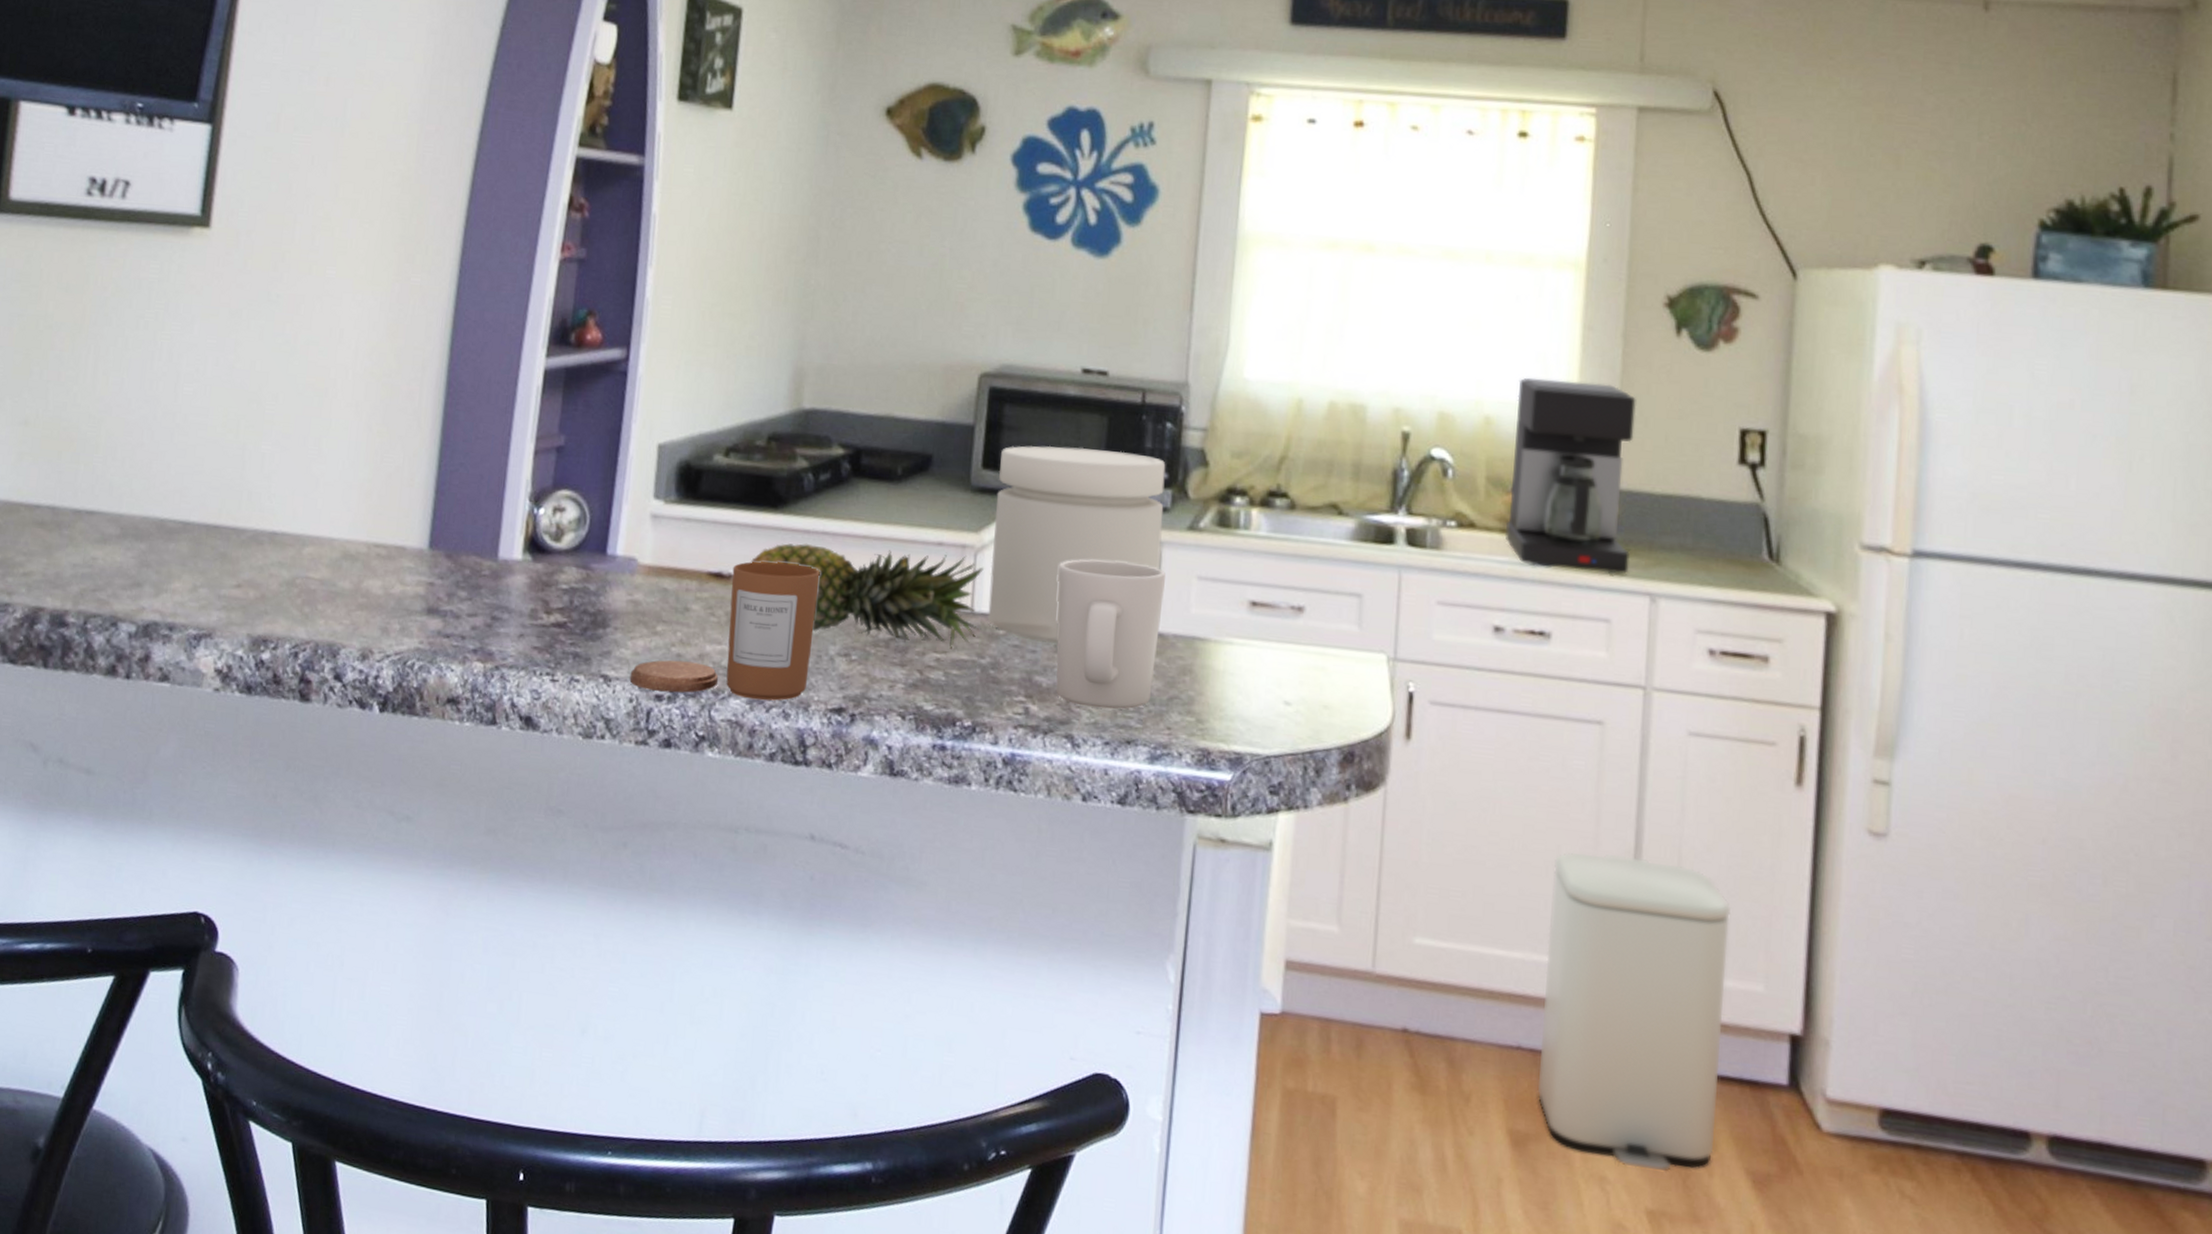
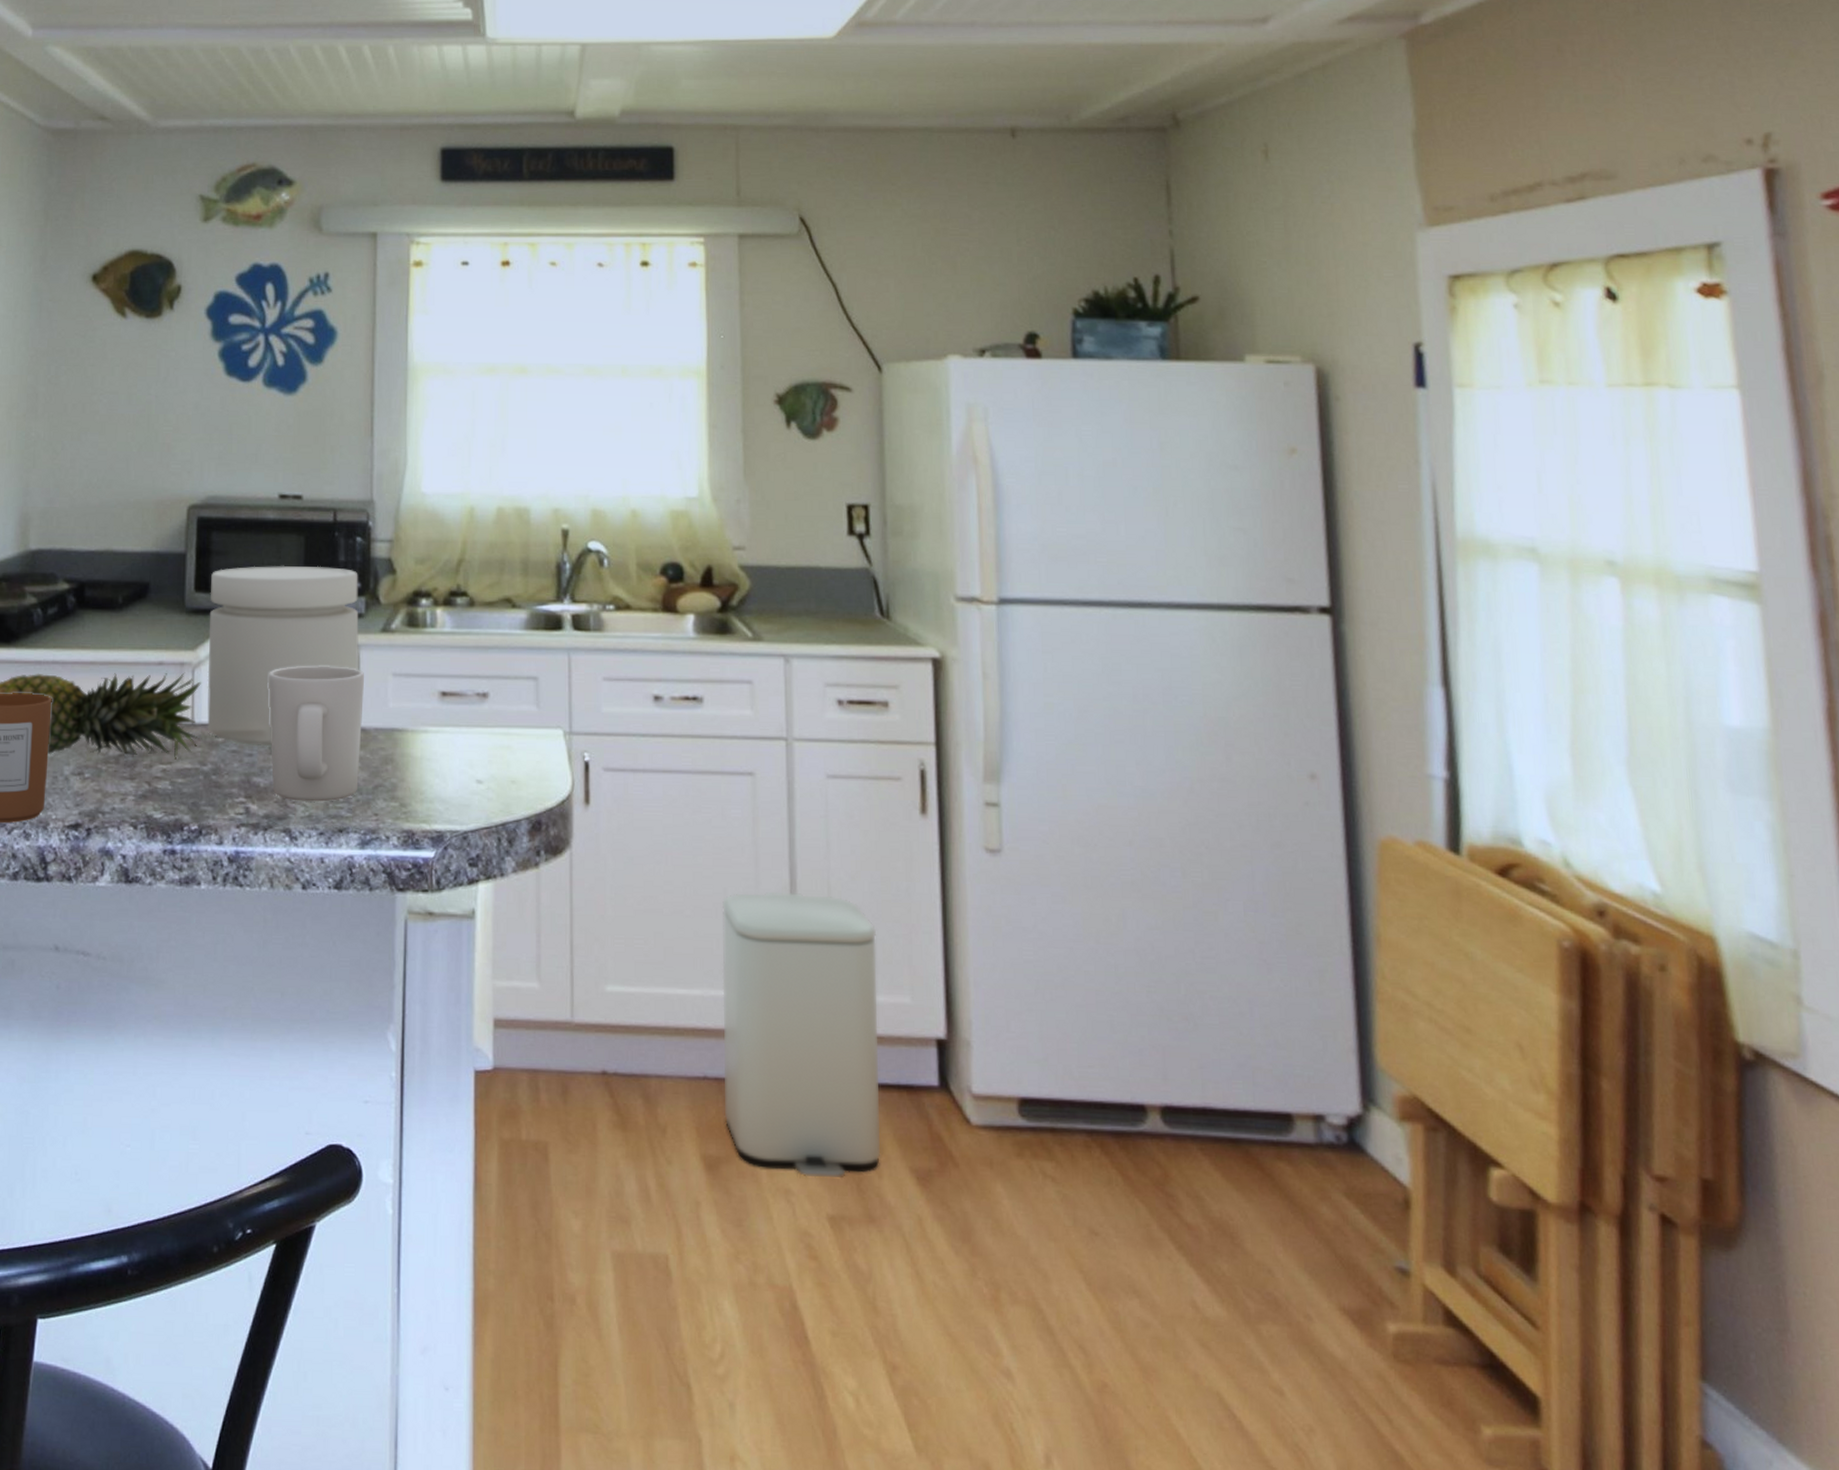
coffee maker: present [1504,377,1636,574] -> none [656,473,764,640]

